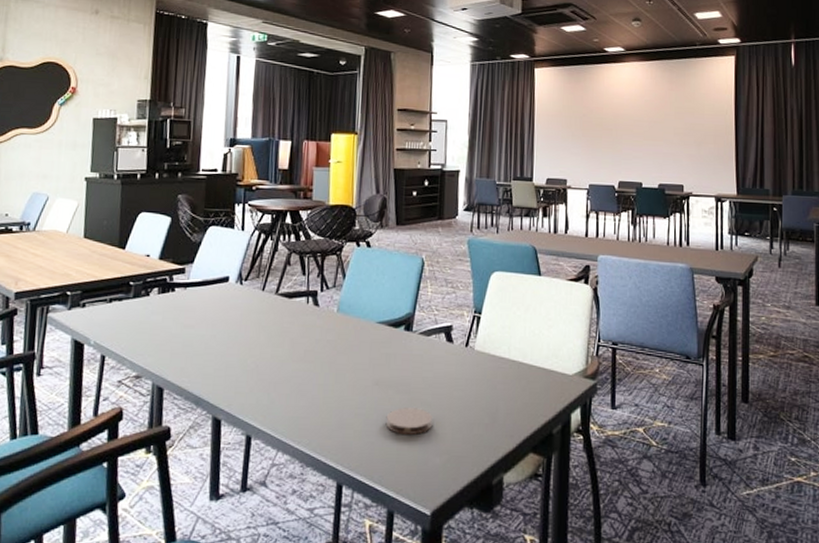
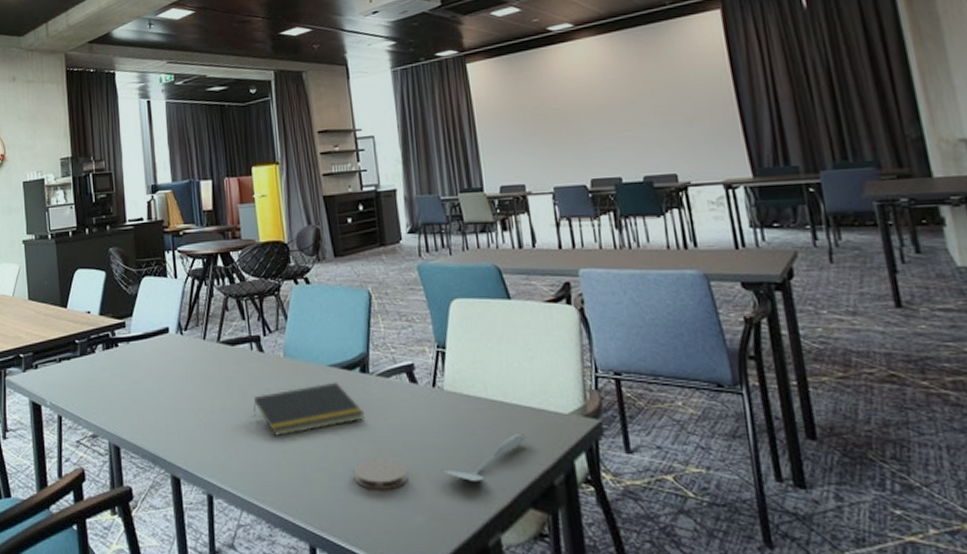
notepad: none [302,337,404,384] -> present [253,382,366,436]
spatula: none [462,390,537,430] -> present [440,434,527,483]

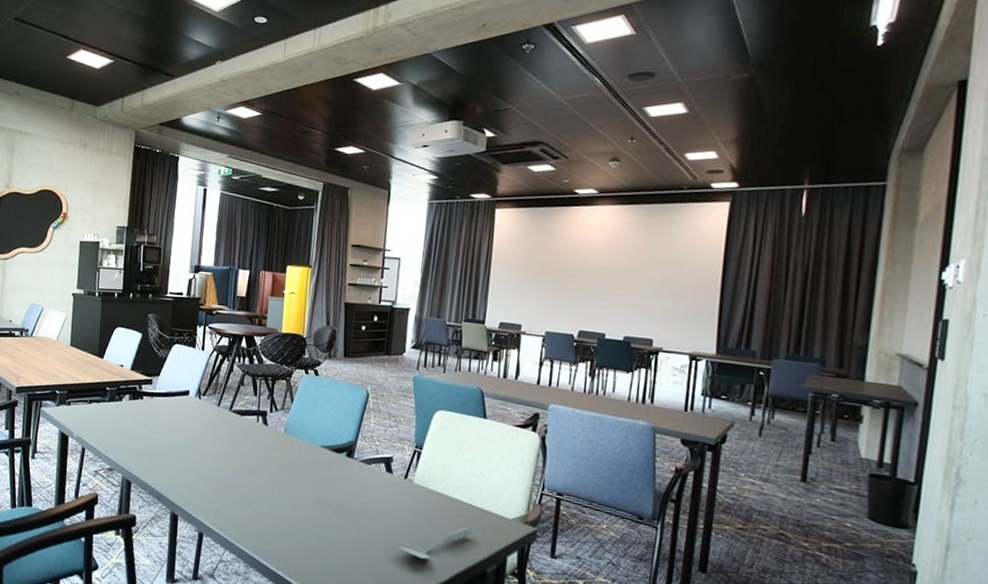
notepad: present [253,382,366,436] -> none [250,459,344,497]
coaster: present [353,459,408,490] -> none [323,527,368,554]

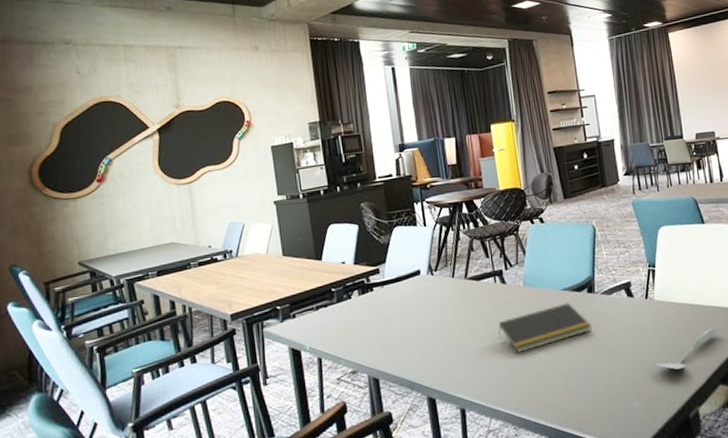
notepad: none [250,459,344,497] -> present [498,302,593,353]

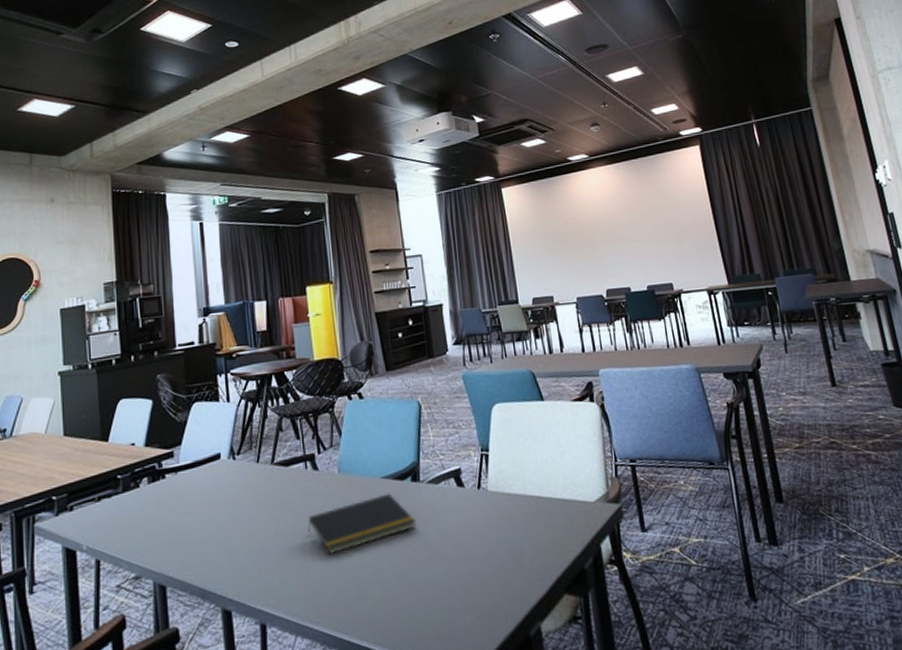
spatula: present [653,328,717,370] -> none [486,524,561,576]

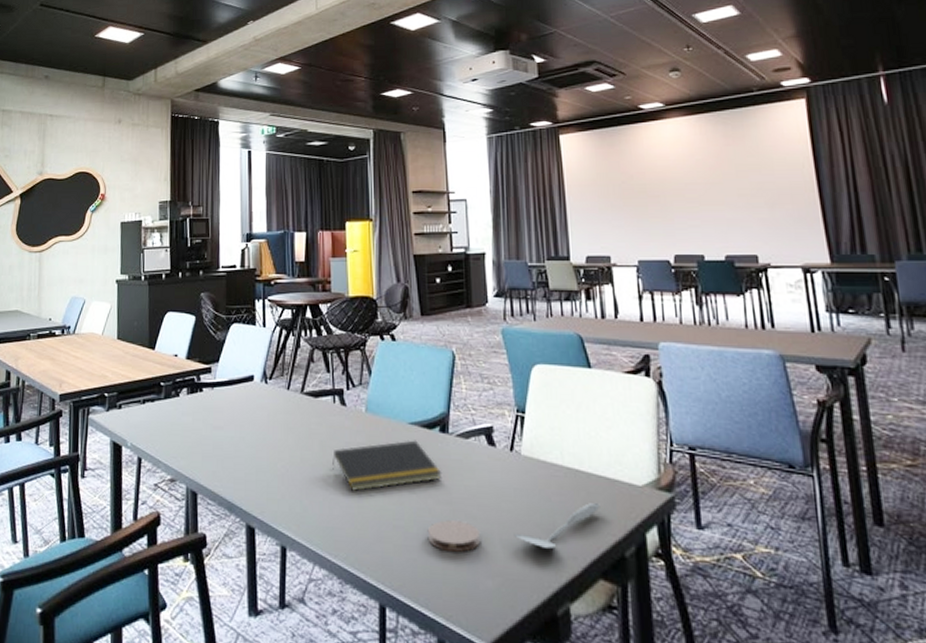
coaster: none [406,564,457,596] -> present [427,520,481,552]
spatula: none [486,524,561,576] -> present [514,503,600,550]

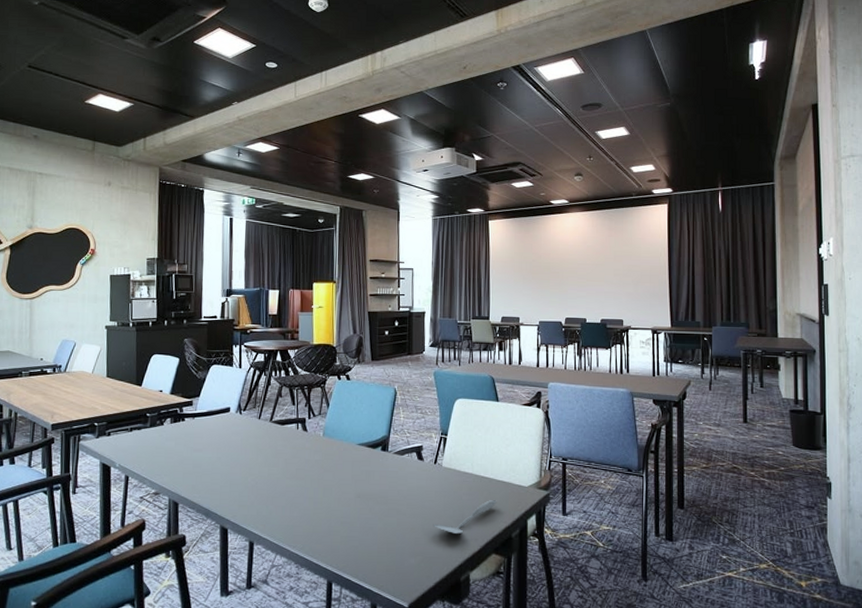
notepad: present [332,440,443,491] -> none [294,457,382,497]
coaster: present [427,520,481,552] -> none [367,516,408,539]

